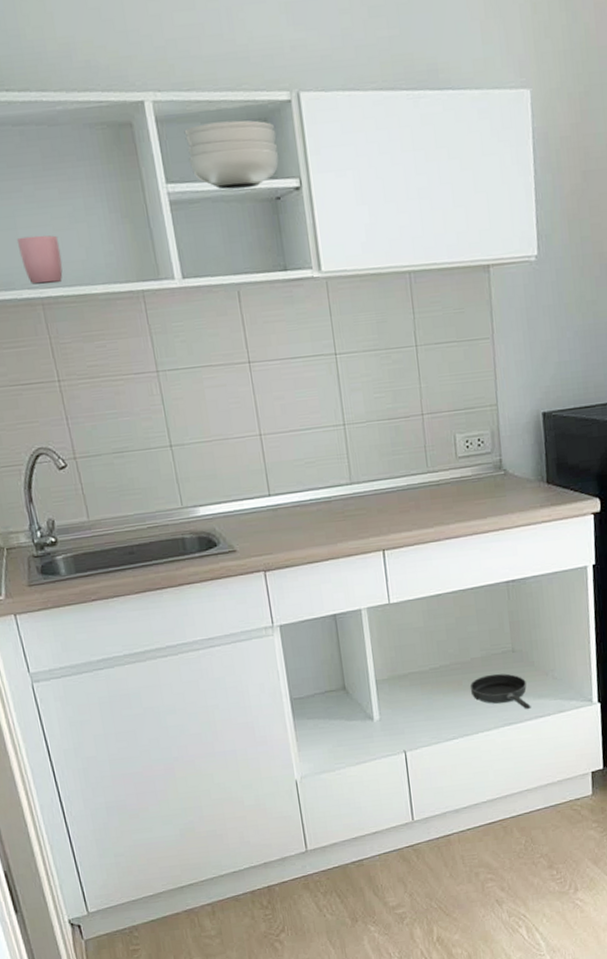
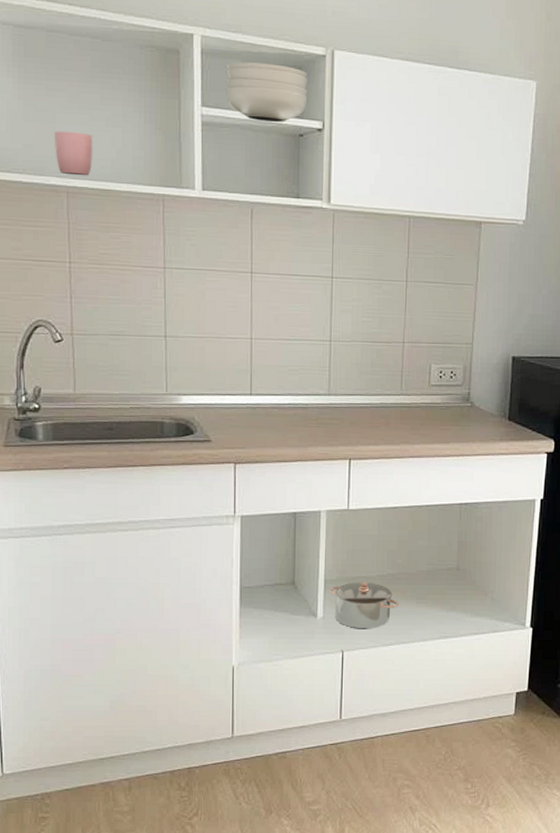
cooking pot: none [382,677,456,727] -> present [329,582,399,629]
frying pan: present [469,673,531,710] -> none [412,588,468,626]

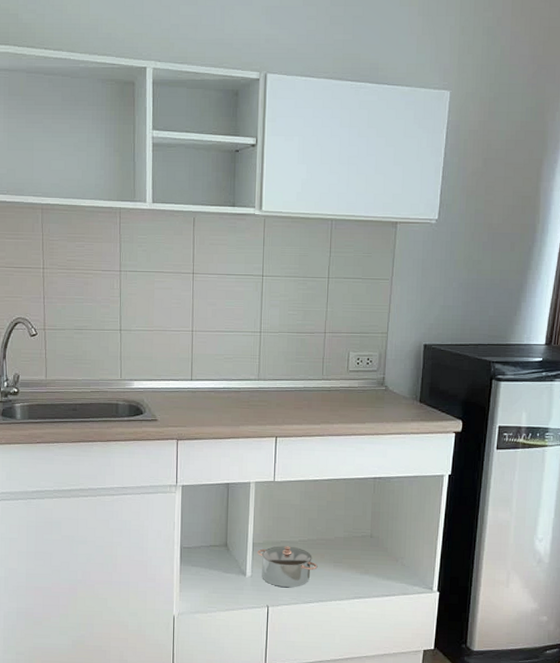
cup: present [53,130,93,176] -> none [31,157,63,195]
bowl: present [225,61,308,123] -> none [172,89,244,141]

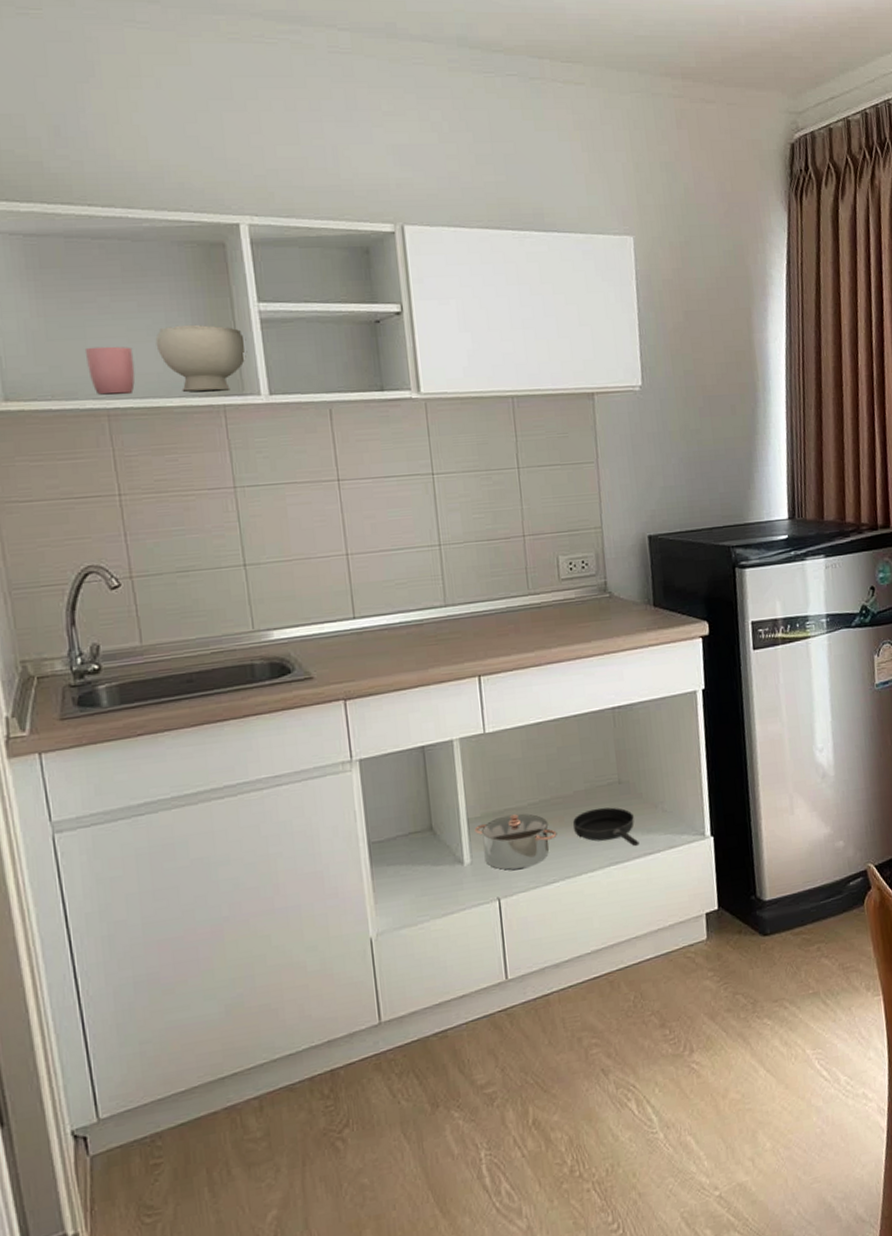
cup: none [31,157,63,195] -> present [84,346,136,396]
bowl: none [79,144,141,198] -> present [155,324,248,393]
frying pan: none [330,553,380,588] -> present [572,807,640,847]

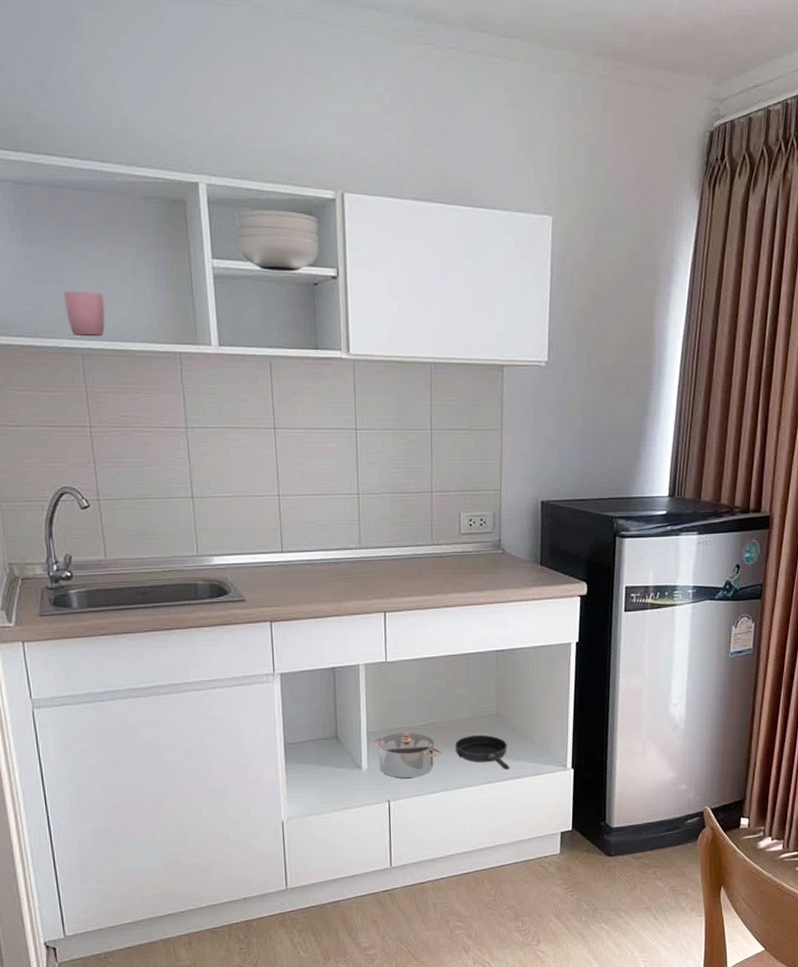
bowl: present [155,324,248,393] -> none [123,275,202,340]
bowl: none [280,247,381,312] -> present [233,210,320,272]

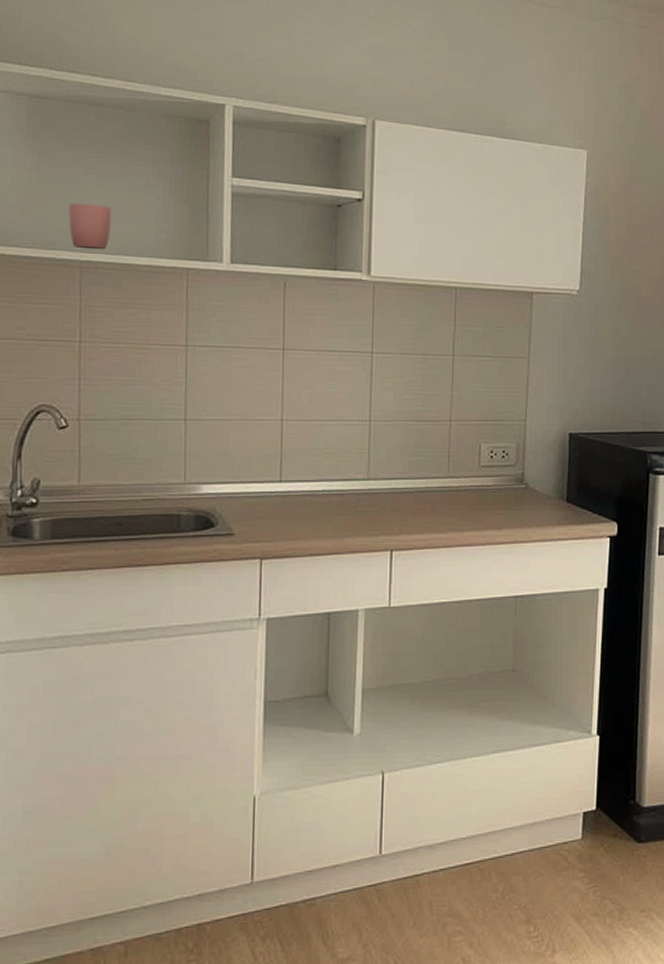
bowl: present [233,210,320,272] -> none [258,132,347,194]
cooking pot: present [372,732,441,779] -> none [368,690,447,746]
frying pan: present [454,734,510,771] -> none [463,693,526,737]

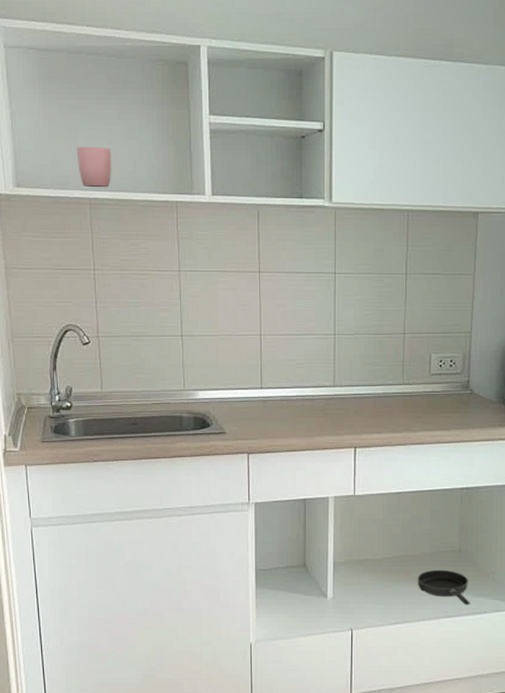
frying pan: none [463,693,526,737] -> present [417,569,470,606]

